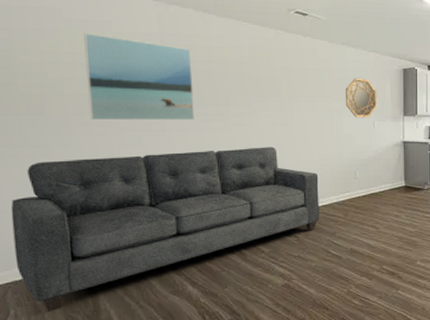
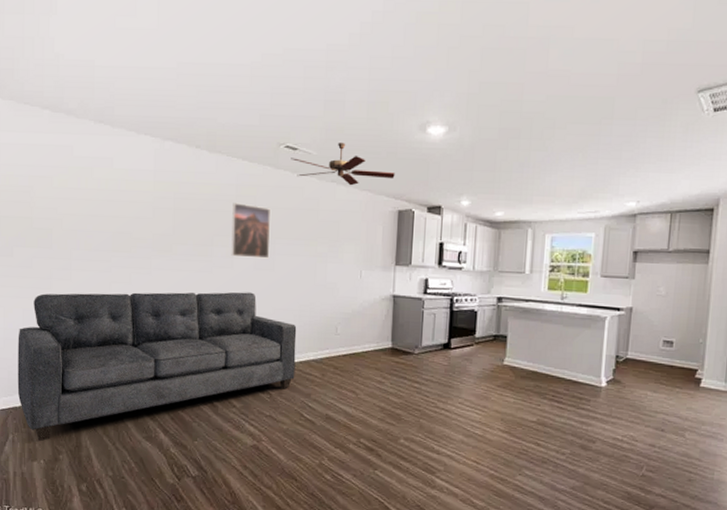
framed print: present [83,33,195,120] -> none [88,170,182,260]
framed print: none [246,64,286,115] -> present [231,202,270,259]
ceiling fan: none [301,8,398,48] -> present [291,142,395,186]
home mirror: present [345,78,378,118] -> none [331,220,367,266]

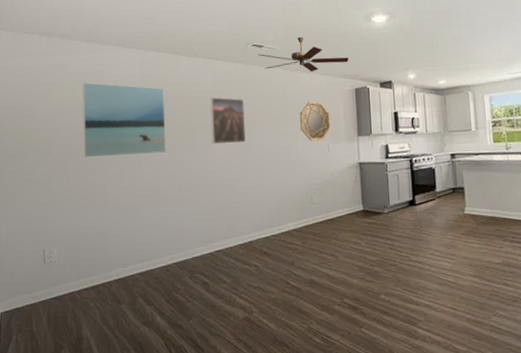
sofa: present [17,292,297,441] -> none [20,174,278,338]
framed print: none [88,170,182,260] -> present [82,82,166,157]
home mirror: none [331,220,367,266] -> present [299,101,332,141]

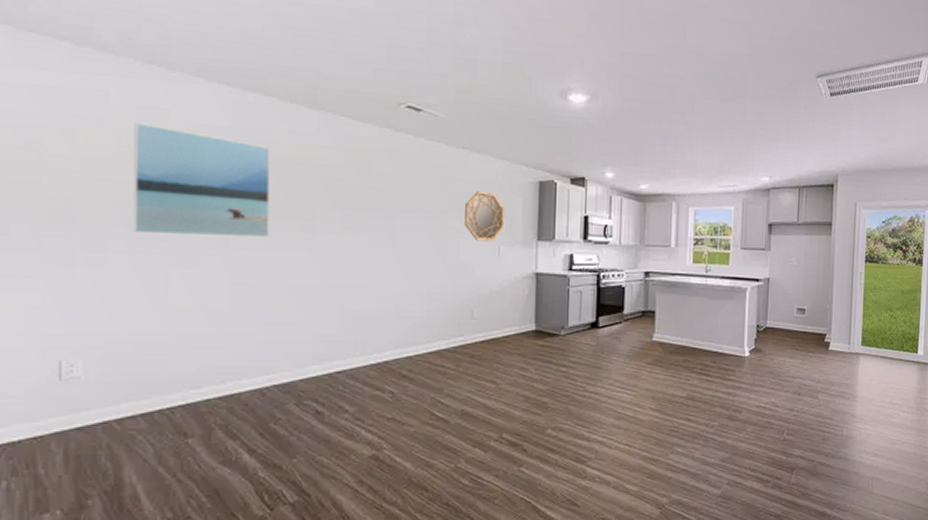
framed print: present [210,97,246,145] -> none [339,169,389,235]
ceiling fan: present [258,36,349,72] -> none [414,104,535,154]

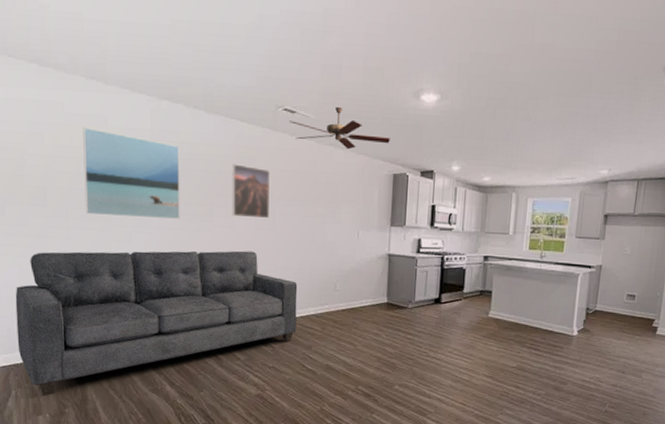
sofa: none [15,274,425,484] -> present [15,251,298,396]
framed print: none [339,169,389,235] -> present [232,164,270,219]
ceiling fan: none [414,104,535,154] -> present [289,106,390,150]
home mirror: present [464,191,505,242] -> none [329,182,364,227]

